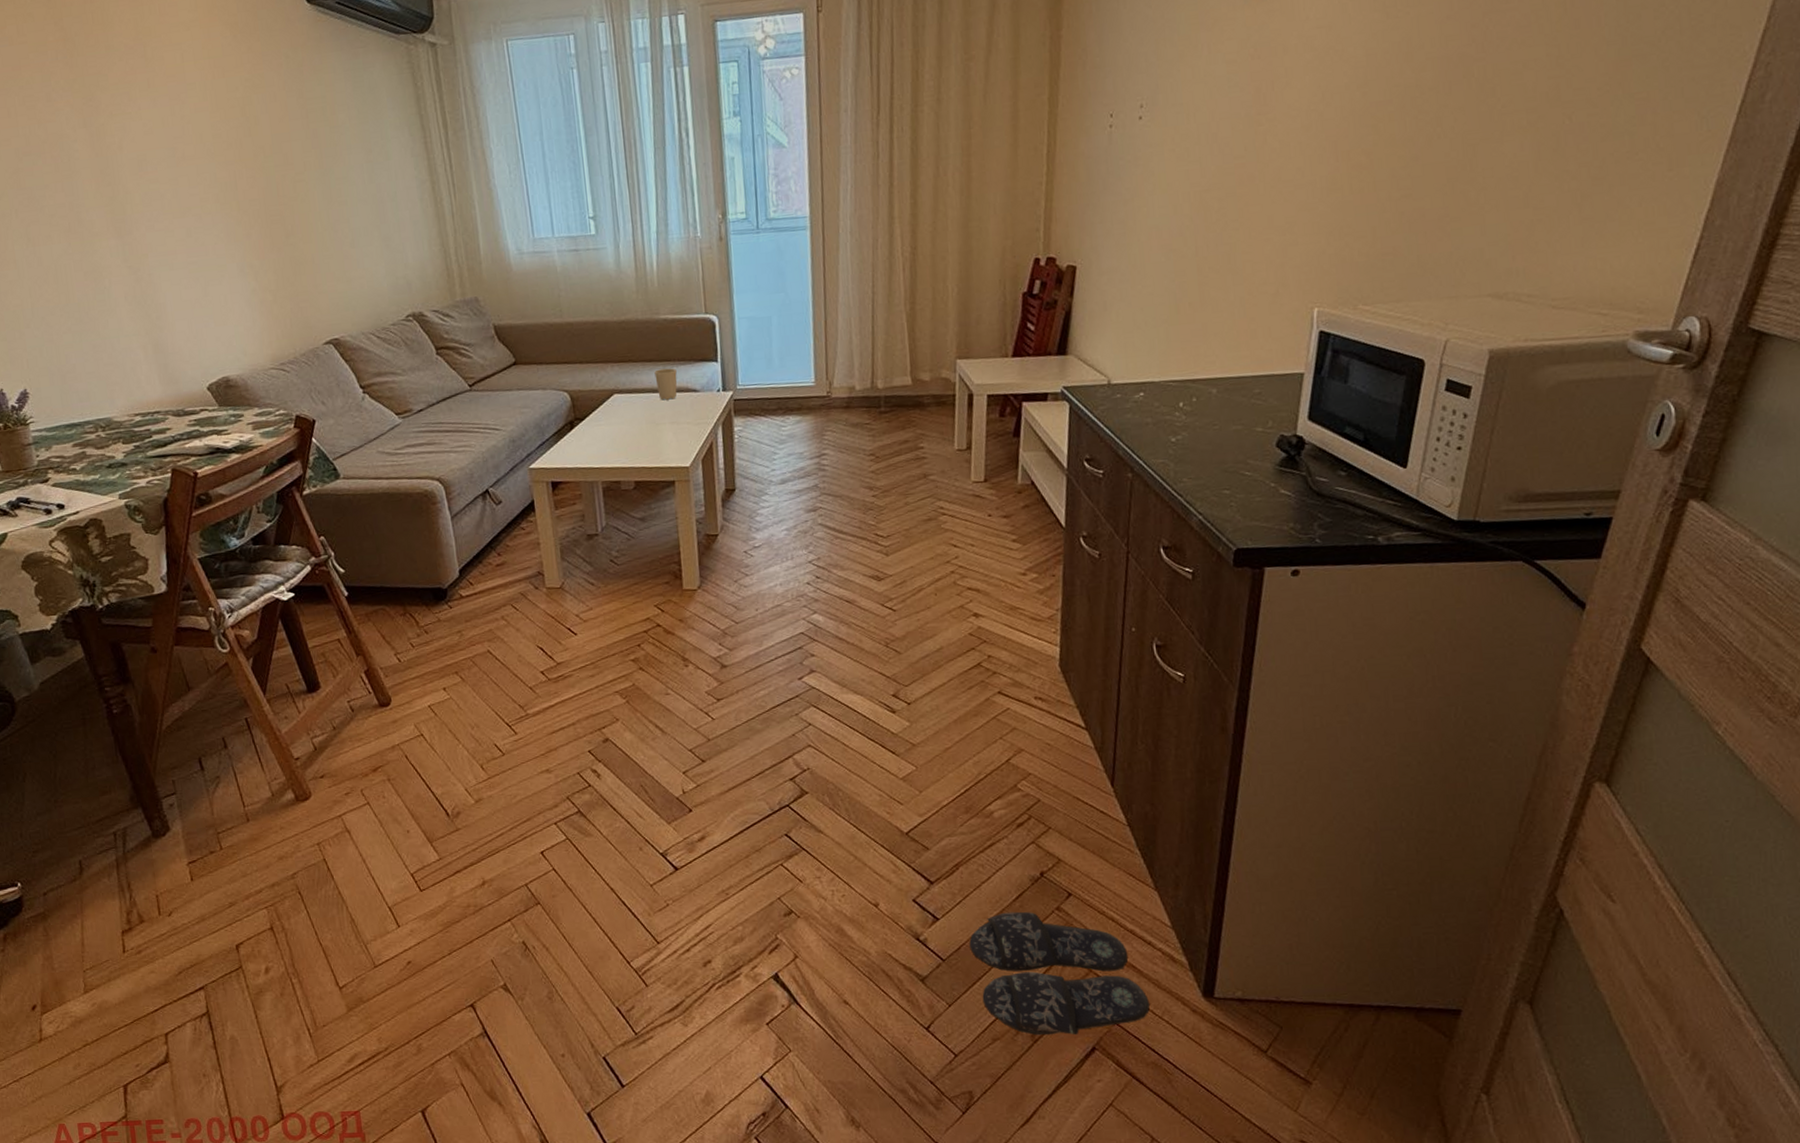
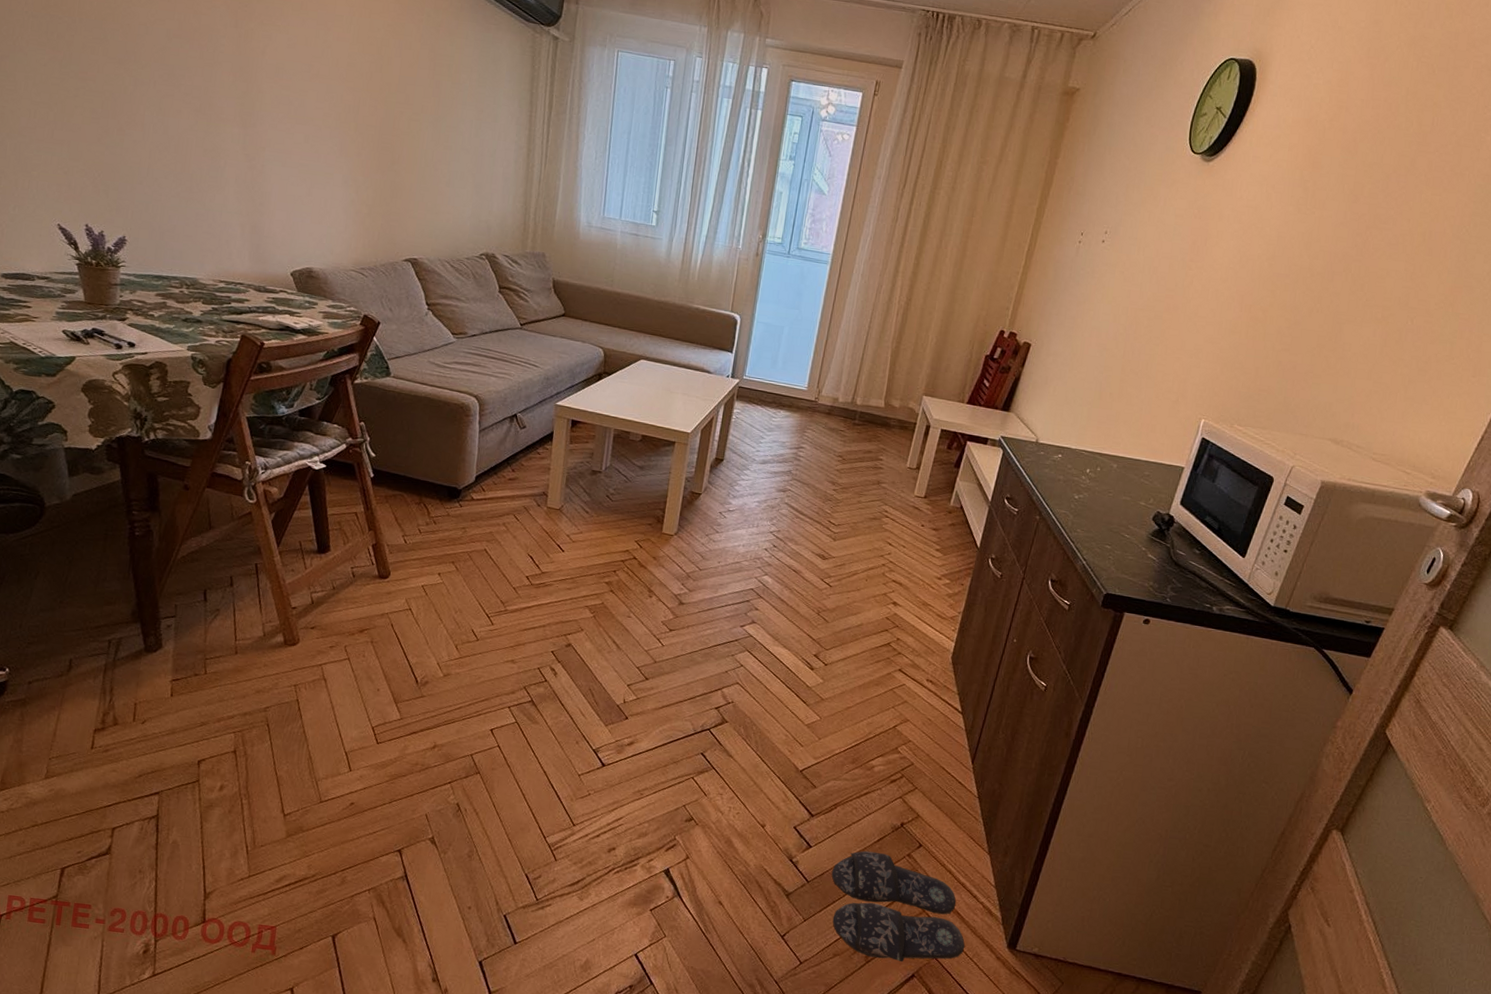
cup: present [654,368,677,401] -> none [678,348,697,375]

